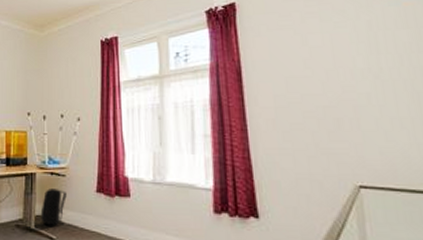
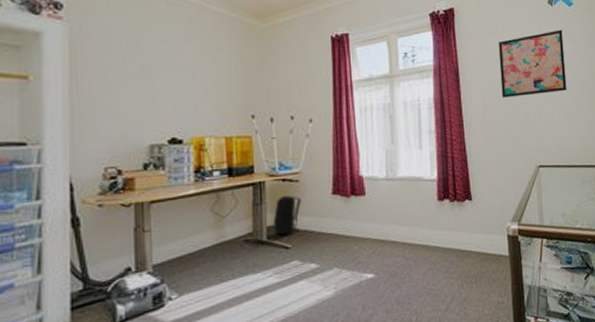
wall art: none [294,15,405,100] -> present [498,29,567,98]

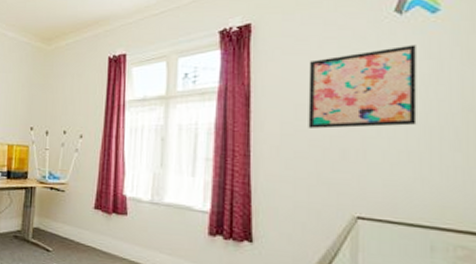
backpack: present [273,195,301,236] -> none [38,203,65,239]

